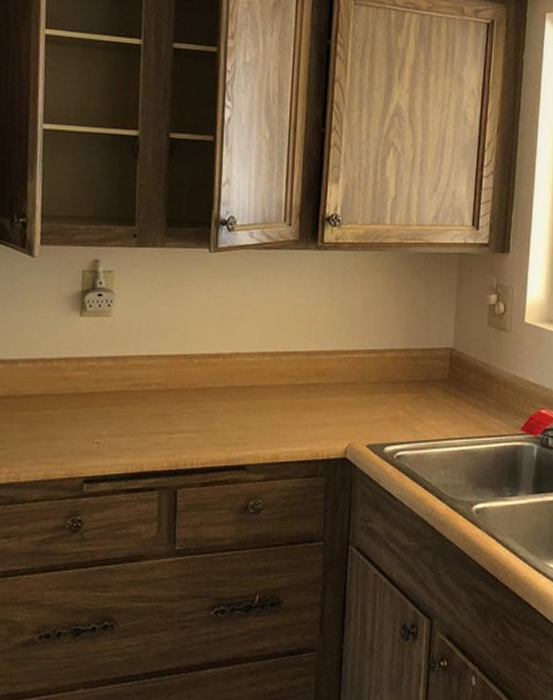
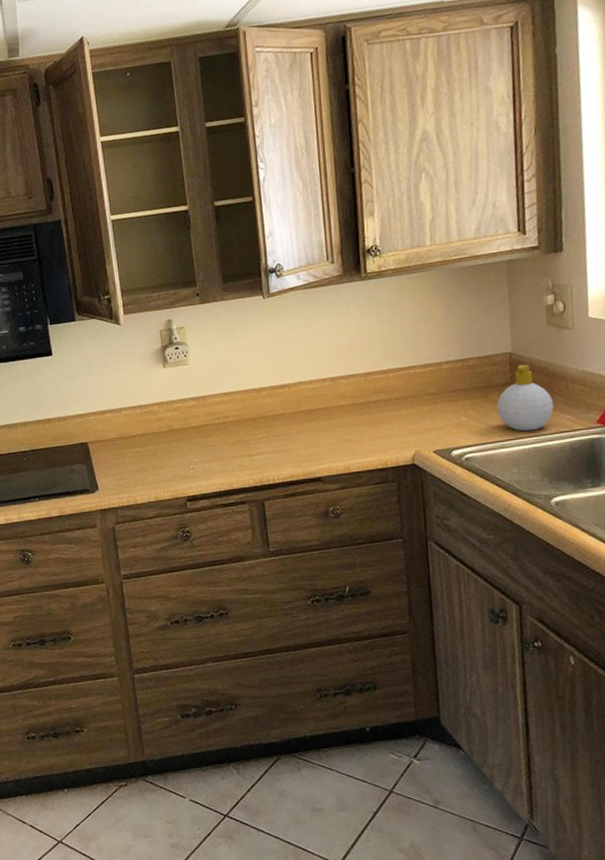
soap bottle: none [433,361,485,433] -> present [497,364,554,432]

